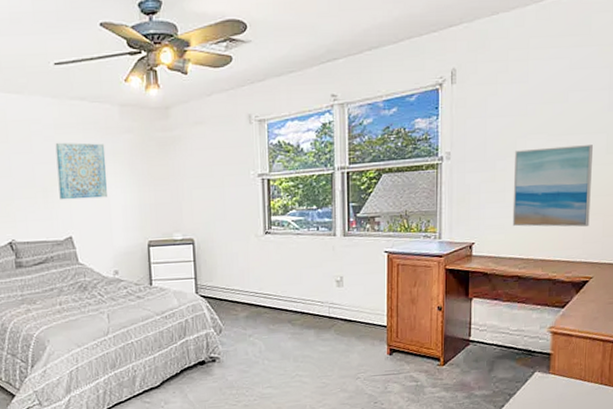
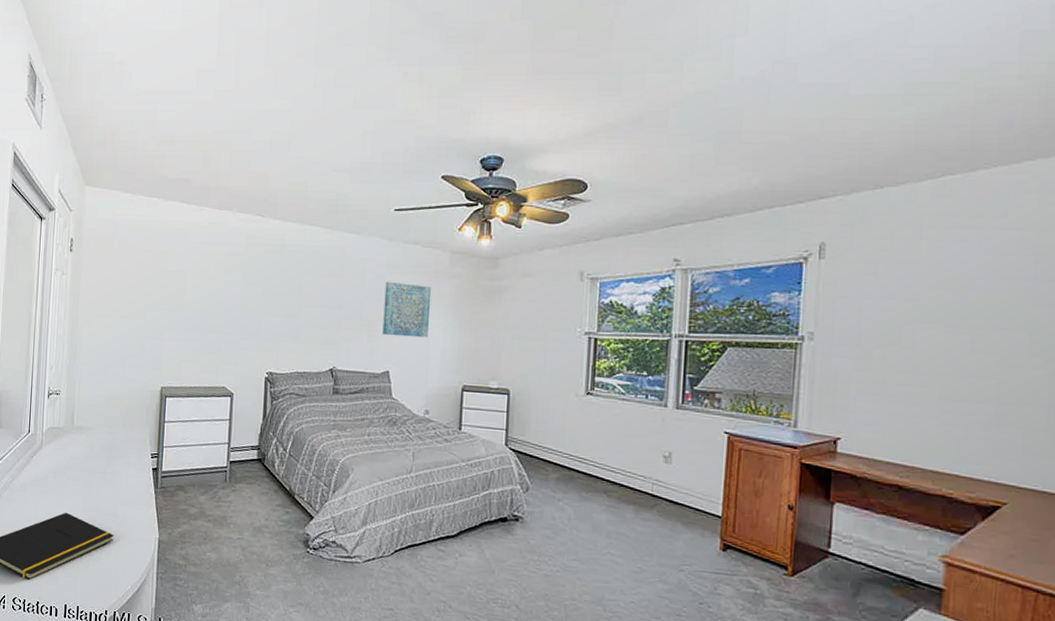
wall art: present [512,145,593,227] -> none [892,339,1009,440]

